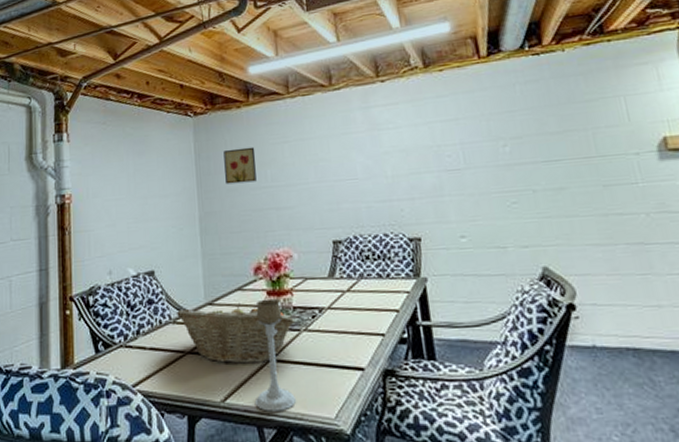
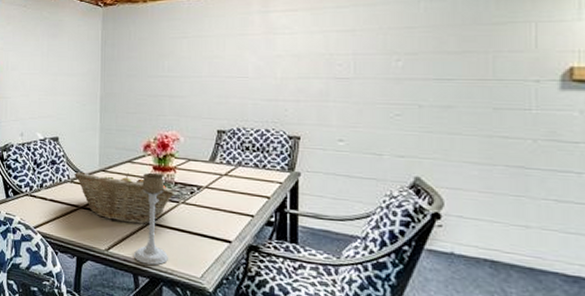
wall art: present [223,147,257,185] -> none [127,39,156,71]

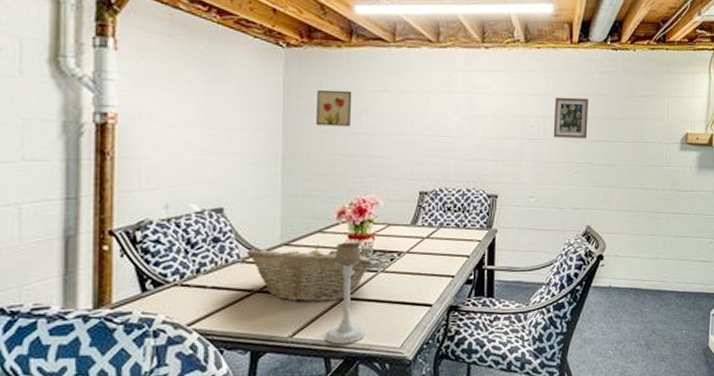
wall art: none [127,39,156,71] -> present [316,89,352,127]
picture frame: none [366,31,413,77] -> present [553,97,589,139]

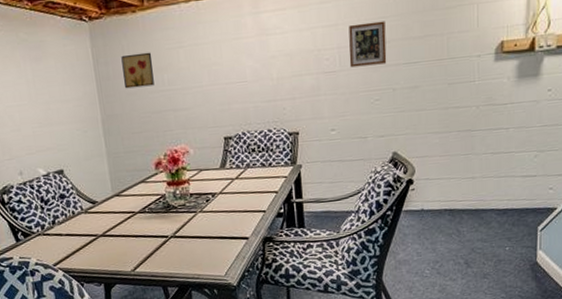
fruit basket: present [245,244,374,302] -> none [86,192,192,243]
candle holder: present [325,241,365,344] -> none [158,188,193,275]

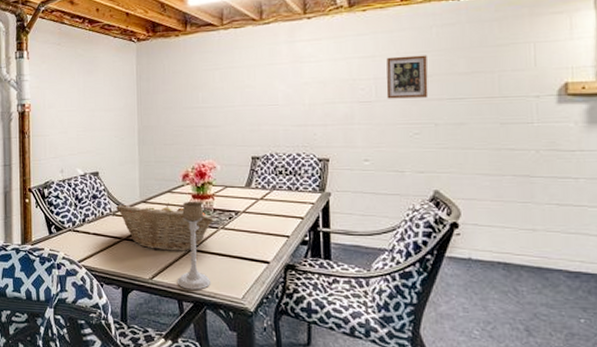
fruit basket: none [86,192,192,243] -> present [115,202,215,251]
wall art: present [121,52,154,89] -> none [162,71,190,103]
candle holder: none [158,188,193,275] -> present [178,201,210,290]

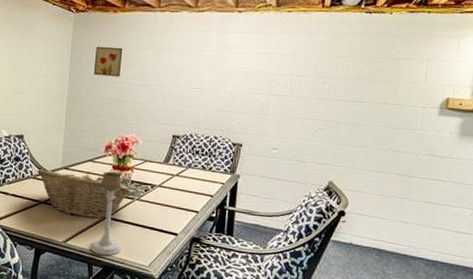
wall art: none [162,71,190,103] -> present [94,46,123,77]
picture frame: present [386,55,429,99] -> none [299,57,338,98]

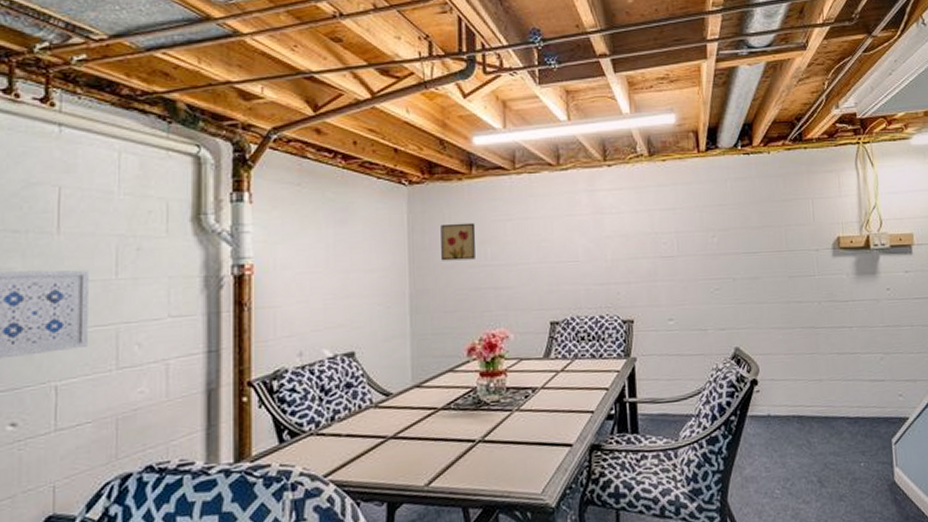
fruit basket: present [36,168,132,219] -> none [378,384,508,448]
candle holder: present [90,171,122,256] -> none [462,379,503,492]

